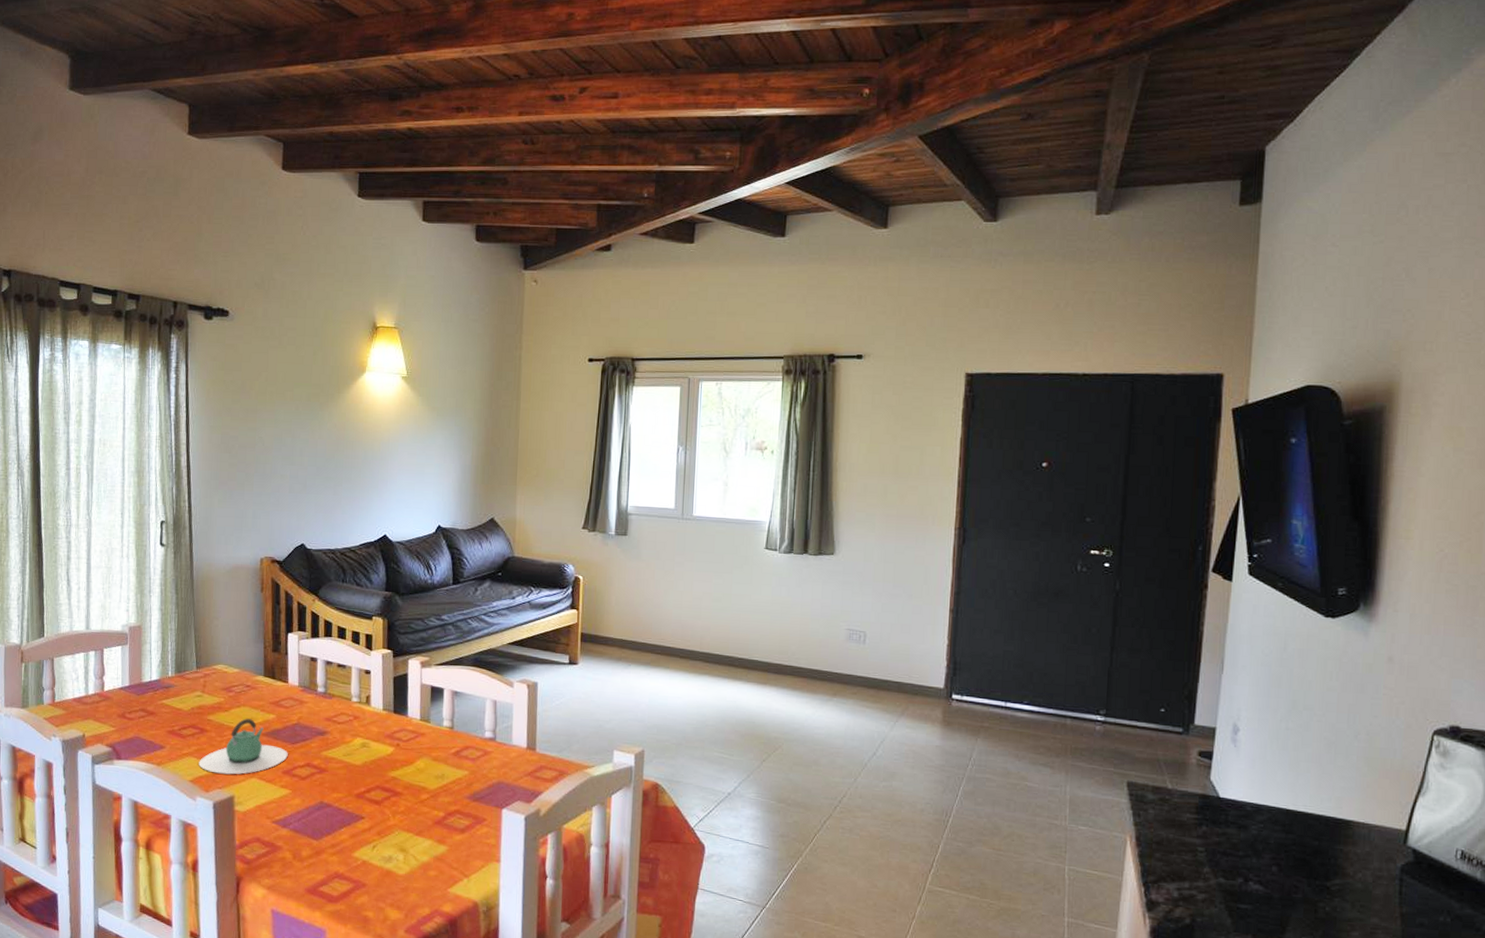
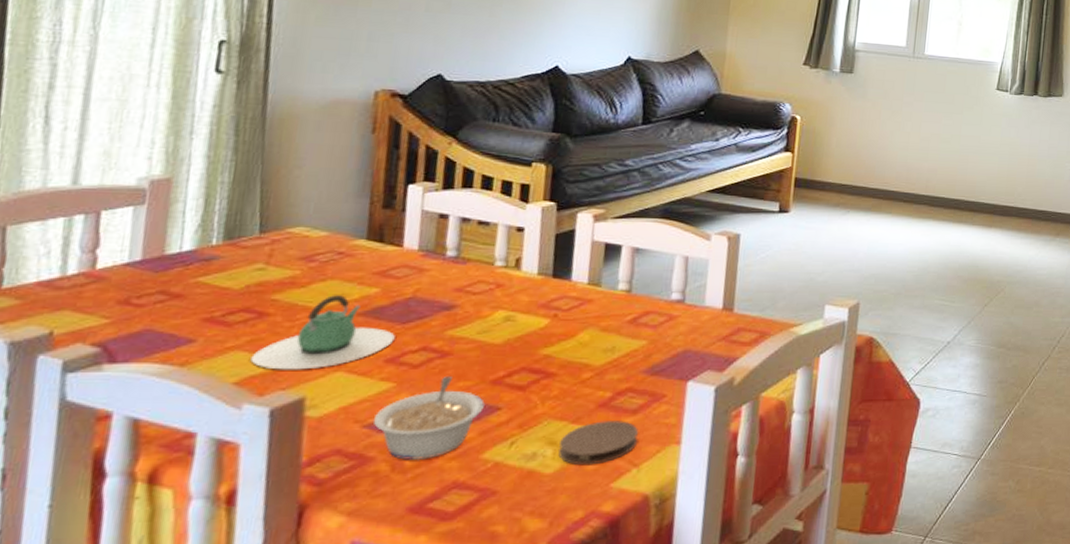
legume: none [278,787,353,853] -> present [373,375,486,460]
coaster: none [408,836,467,872] -> present [558,421,639,466]

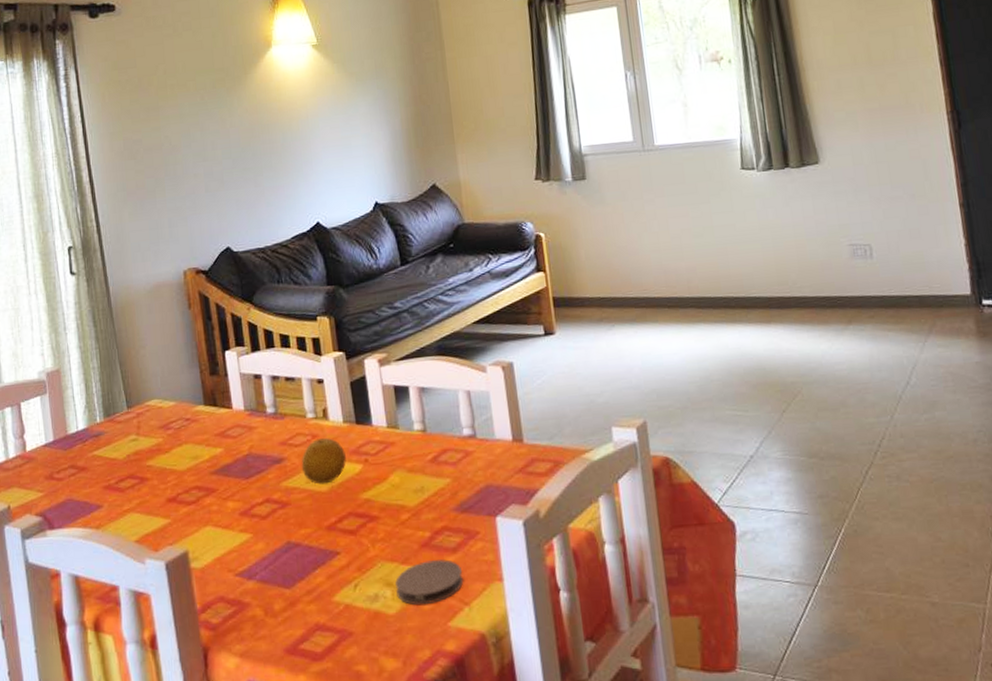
teapot: present [250,295,395,370] -> none [143,457,243,528]
legume: present [373,375,486,460] -> none [241,524,327,605]
fruit: none [475,289,533,336] -> present [301,438,346,484]

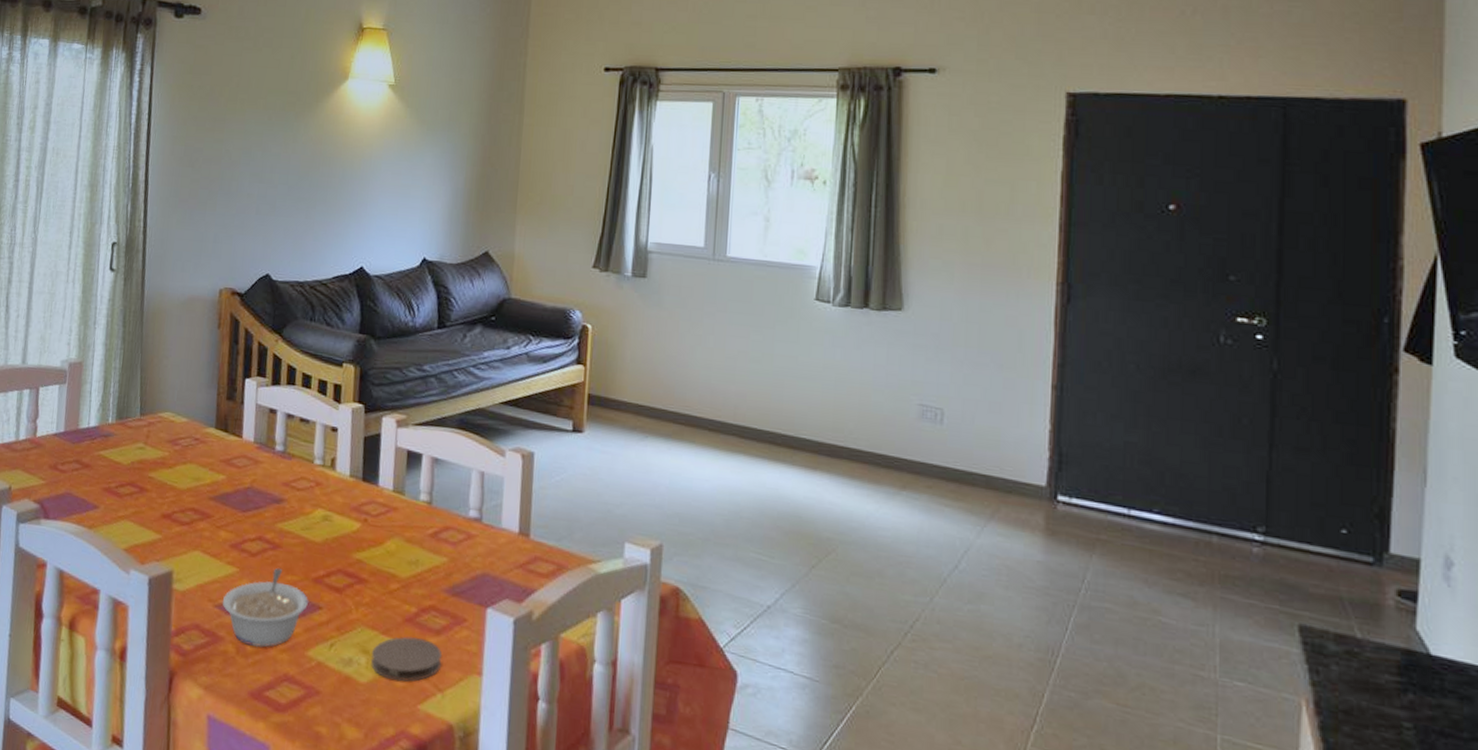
legume: none [241,524,327,605] -> present [222,567,309,647]
fruit: present [301,438,346,484] -> none [299,487,346,535]

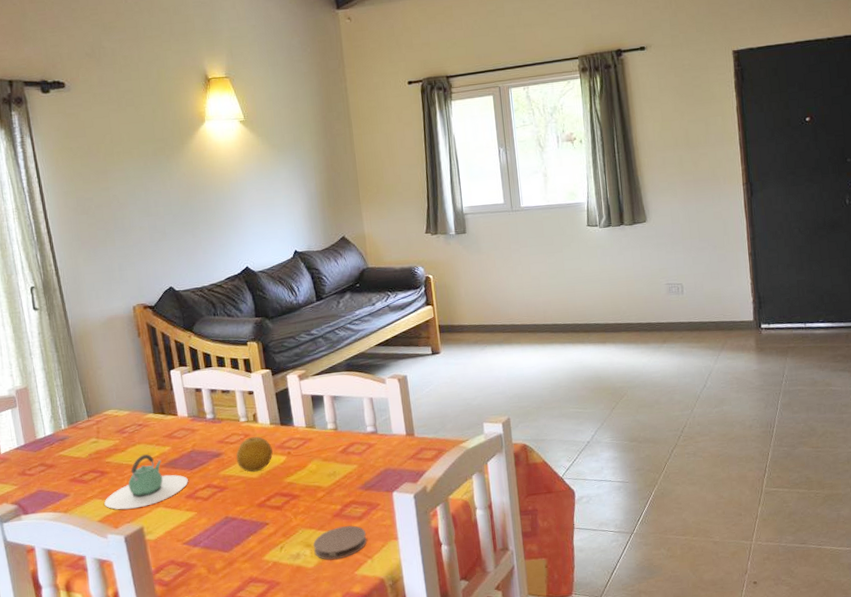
teapot: none [135,478,238,545] -> present [104,454,188,510]
legume: present [222,567,309,647] -> none [188,503,258,565]
fruit: none [299,487,346,535] -> present [236,436,273,472]

